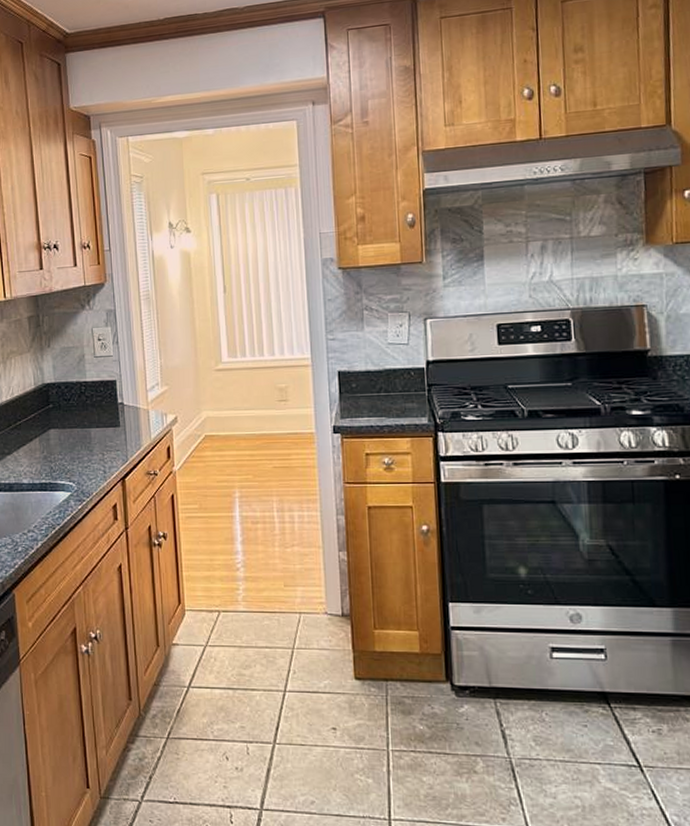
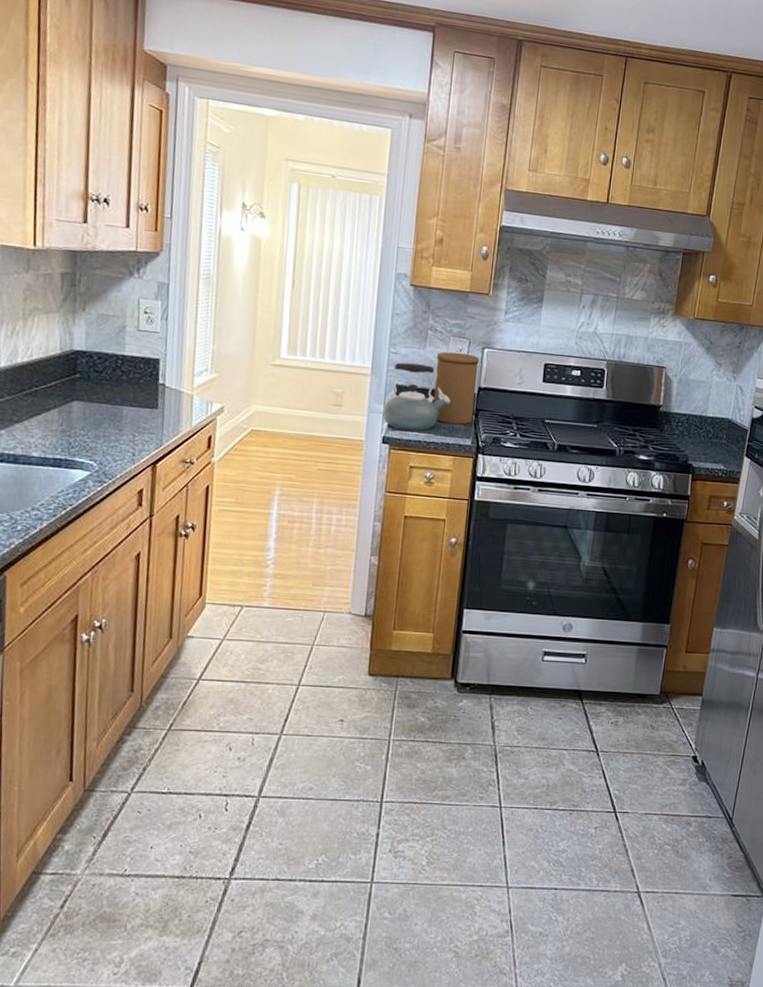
kettle: none [329,346,399,417] -> present [382,362,451,432]
canister: none [377,328,426,404] -> present [434,352,479,425]

